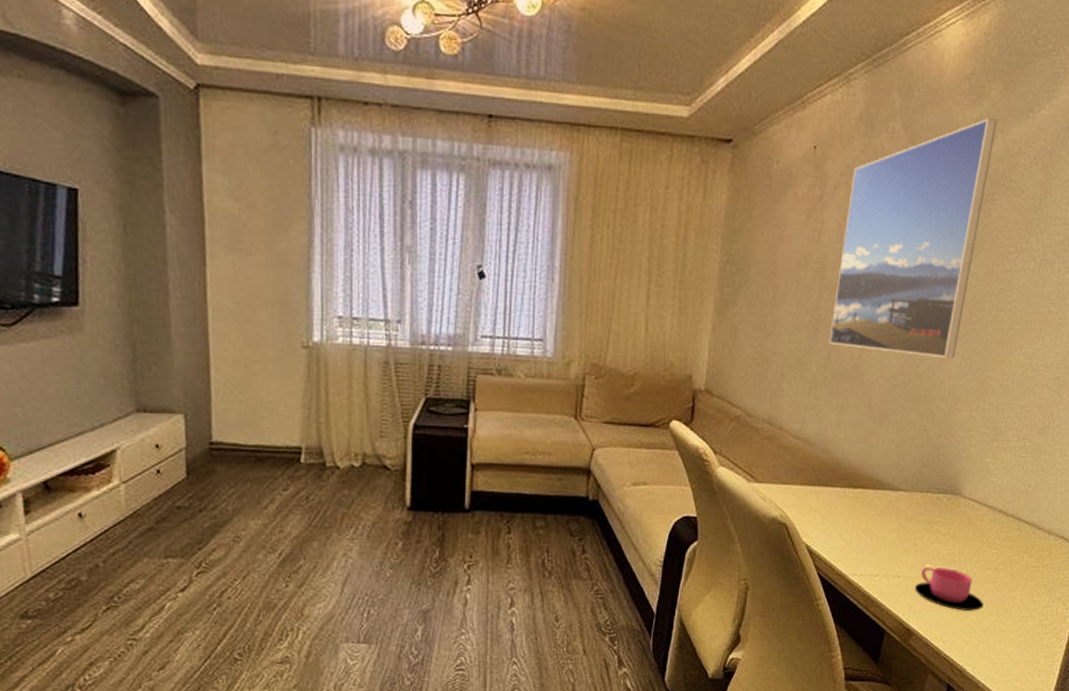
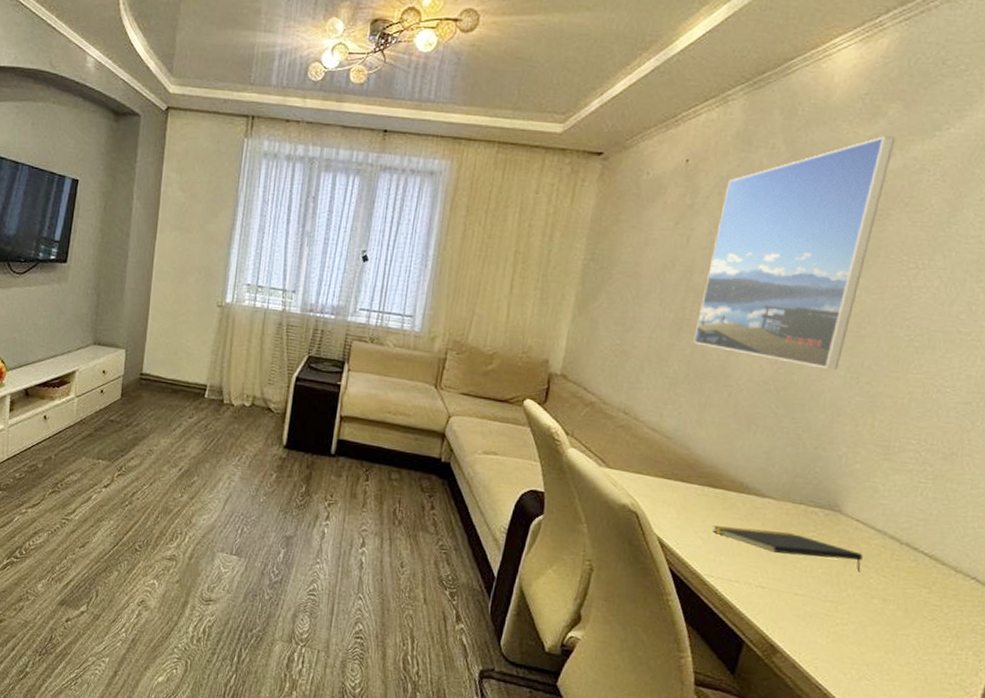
notepad: none [854,520,979,548] -> present [713,526,863,572]
cup: present [914,567,984,612] -> none [781,582,868,641]

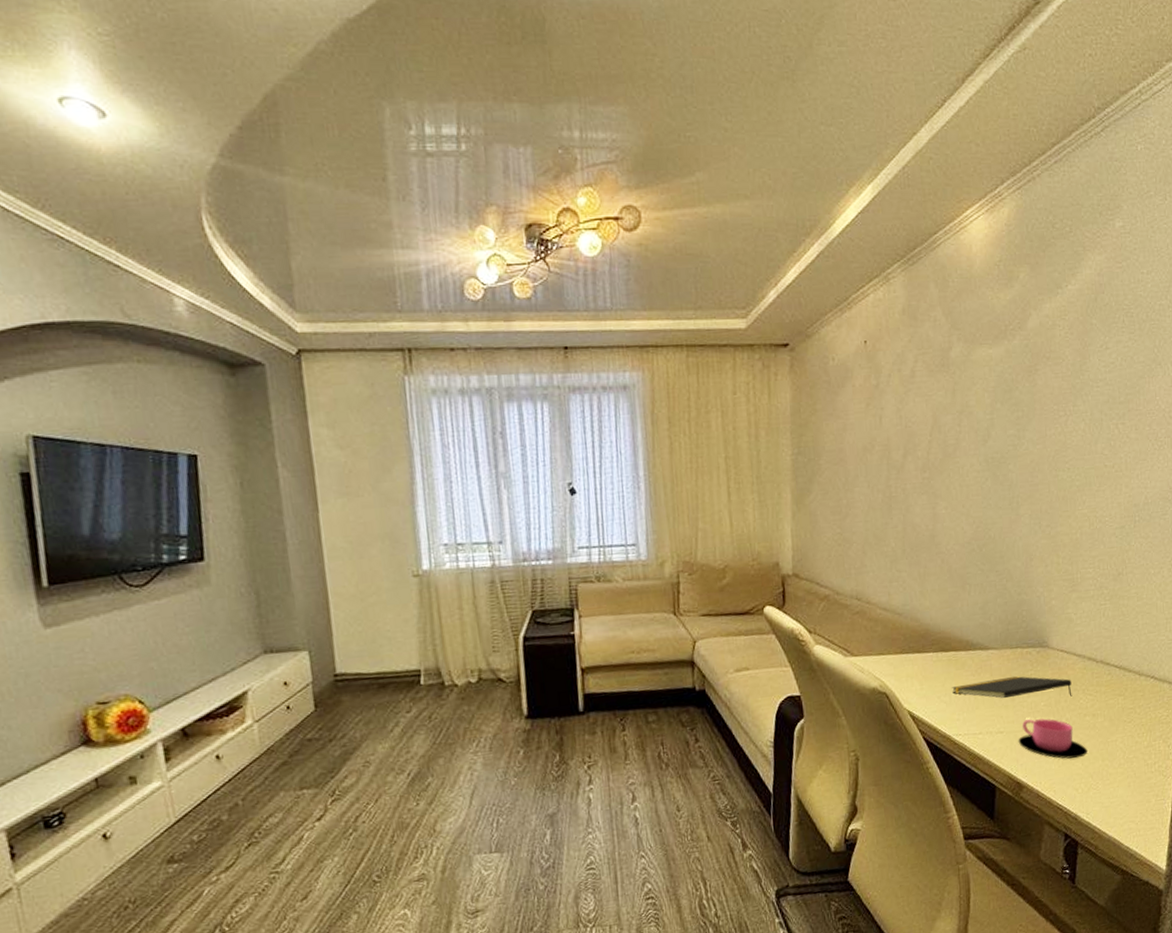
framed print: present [693,136,896,370] -> none [903,298,1030,520]
cup: none [781,582,868,641] -> present [1018,718,1088,759]

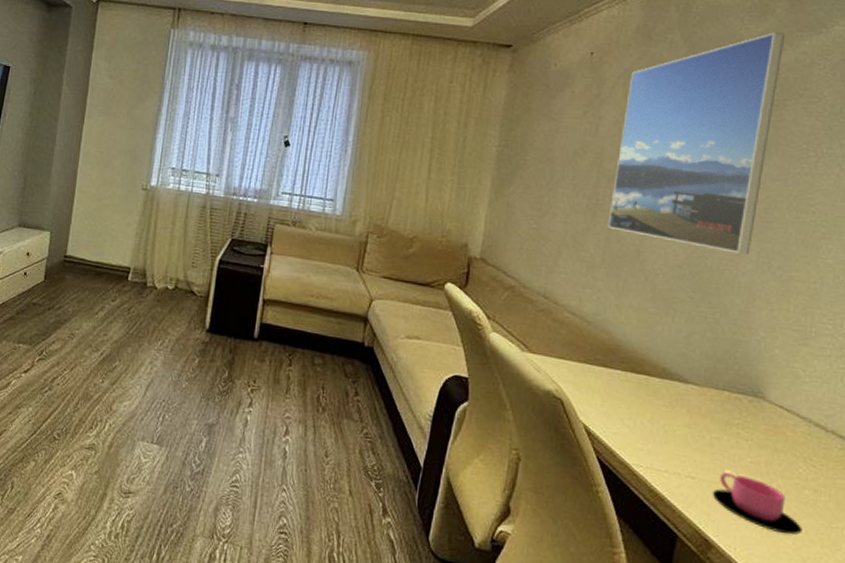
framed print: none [903,298,1030,520] -> present [607,32,786,255]
notepad: present [952,676,1072,698] -> none [638,413,790,462]

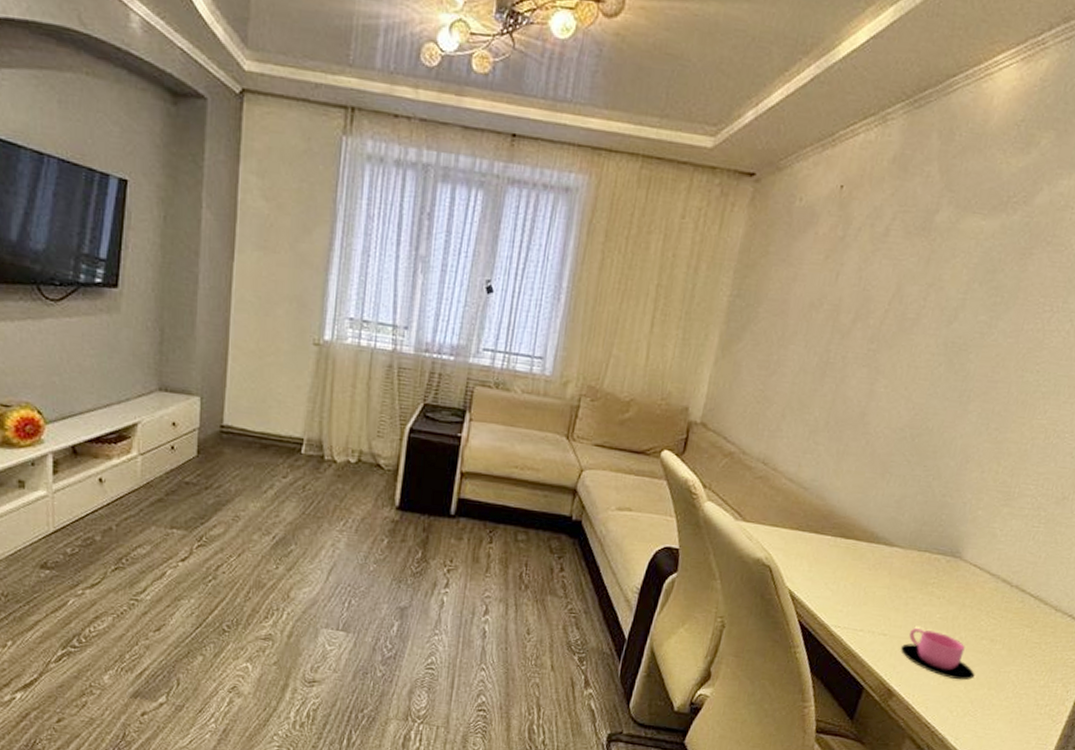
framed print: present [607,32,786,255] -> none [835,168,1046,416]

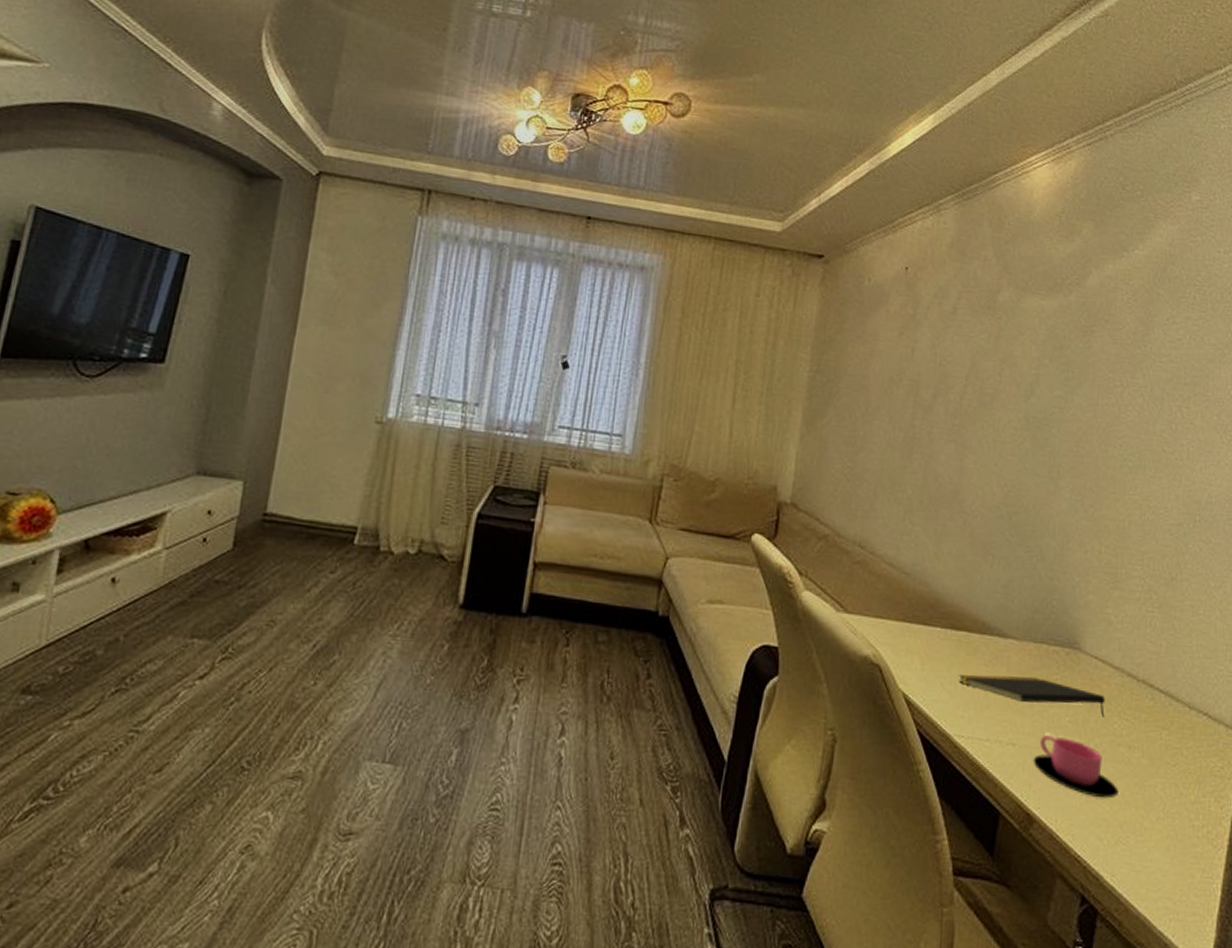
notepad: none [842,576,977,616] -> present [959,674,1105,718]

